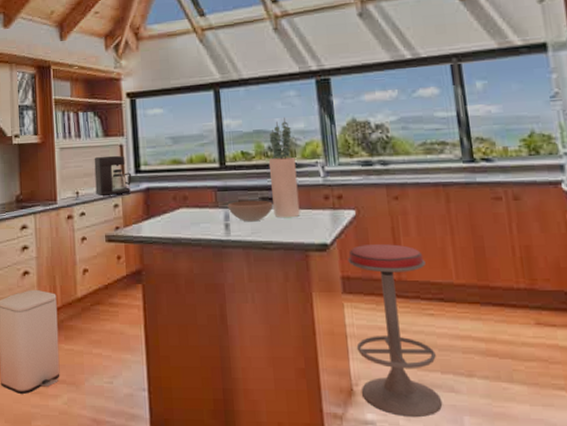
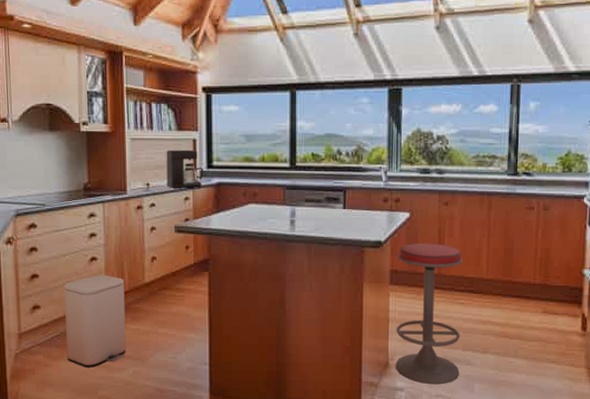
bowl: present [227,200,273,222] -> none [294,199,337,219]
vase: present [268,118,300,218] -> none [336,124,361,217]

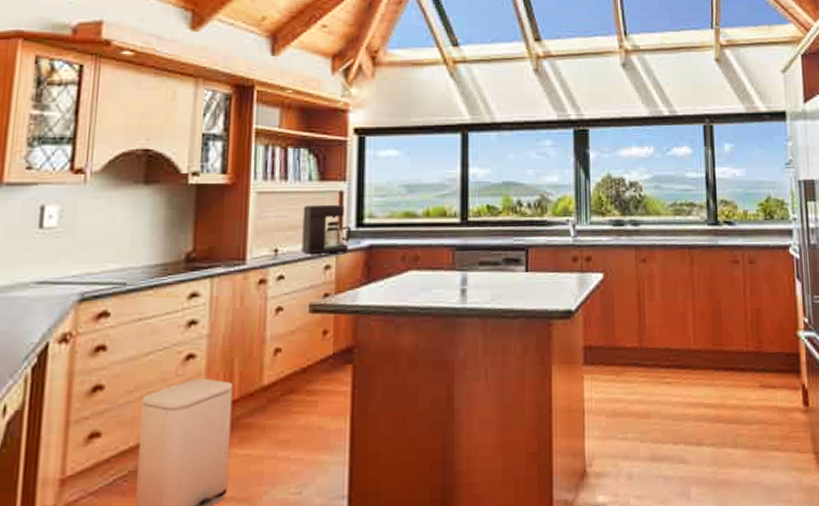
bar stool: present [396,243,463,384] -> none [591,309,672,495]

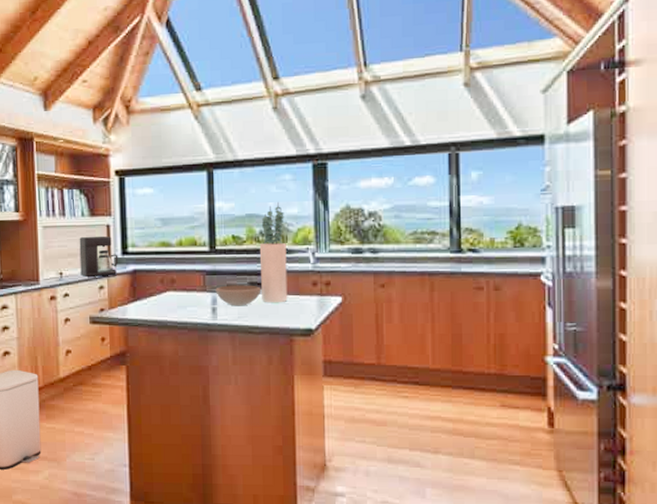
bowl: none [466,261,518,287] -> present [215,285,262,306]
vase: none [516,169,546,283] -> present [259,202,288,303]

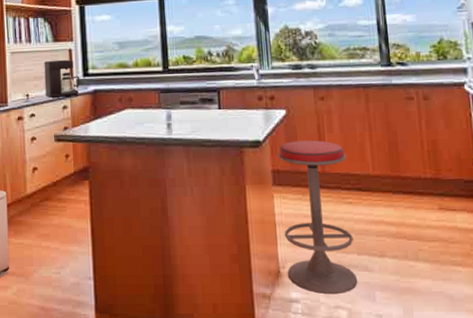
bowl: present [215,285,262,306] -> none [170,101,212,122]
vase: present [259,202,288,303] -> none [208,25,236,118]
bar stool: none [331,330,408,489] -> present [278,140,358,294]

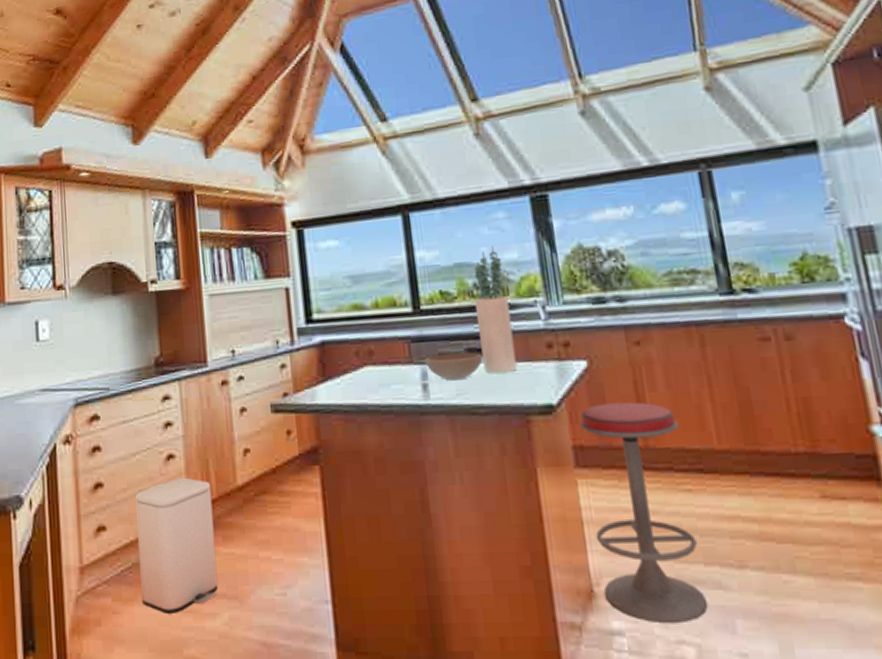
coffee maker: present [44,59,80,98] -> none [253,301,302,354]
bowl: none [170,101,212,122] -> present [424,351,483,381]
vase: none [208,25,236,118] -> present [474,246,518,375]

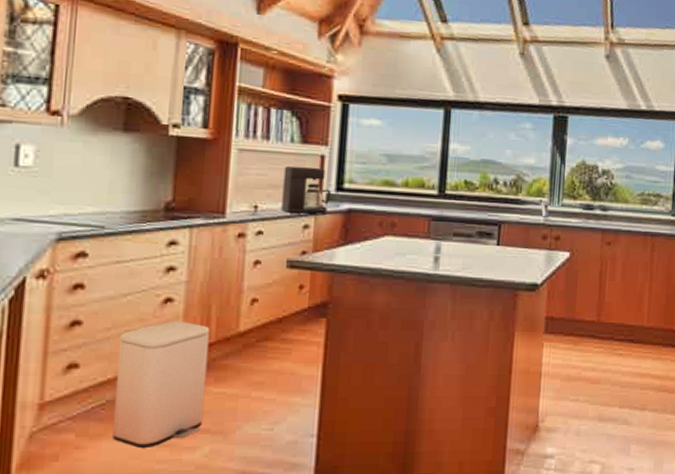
coffee maker: none [253,301,302,354] -> present [281,166,331,214]
bowl: present [424,351,483,381] -> none [440,233,490,257]
vase: present [474,246,518,375] -> none [489,150,521,256]
bar stool: present [580,402,708,622] -> none [546,287,624,448]

